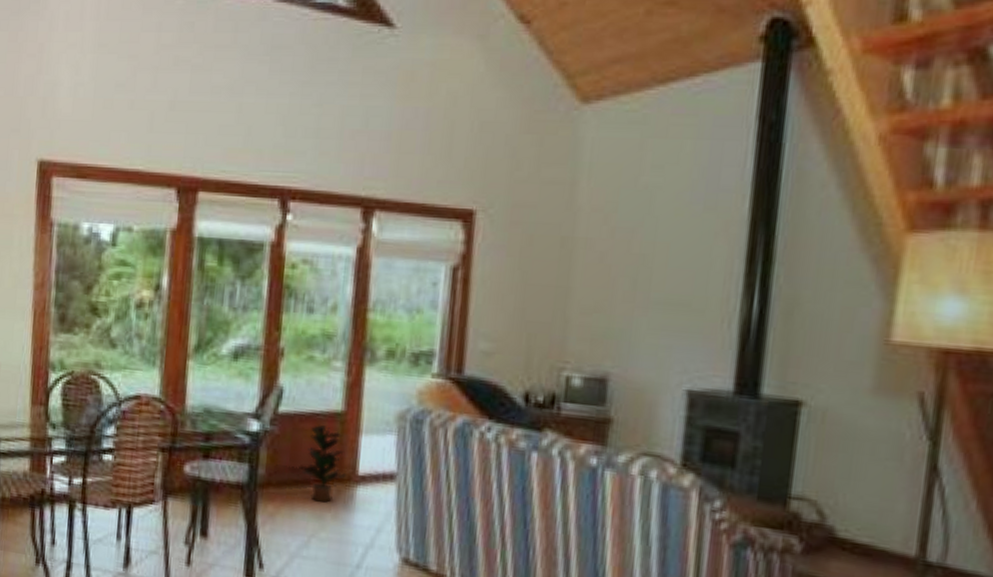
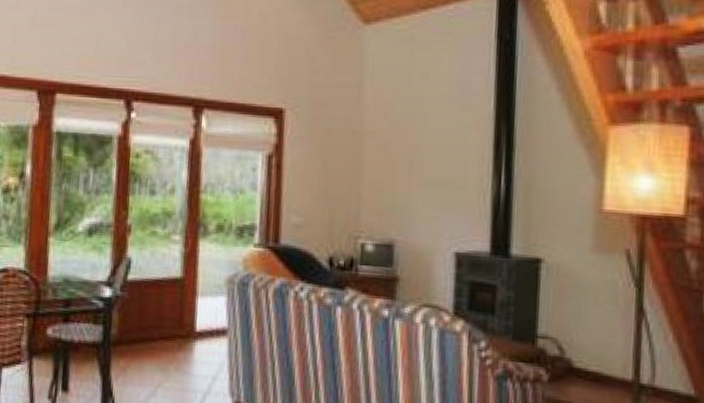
potted plant: present [299,425,347,503] -> none [146,290,186,357]

